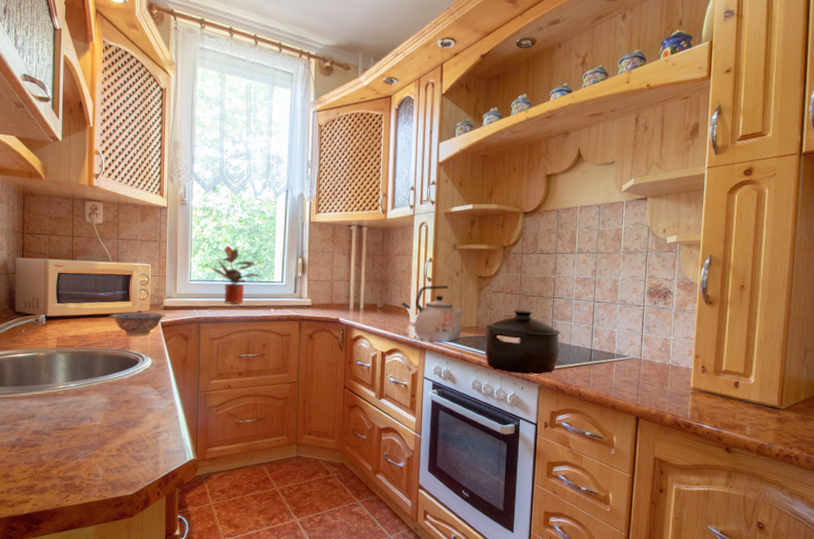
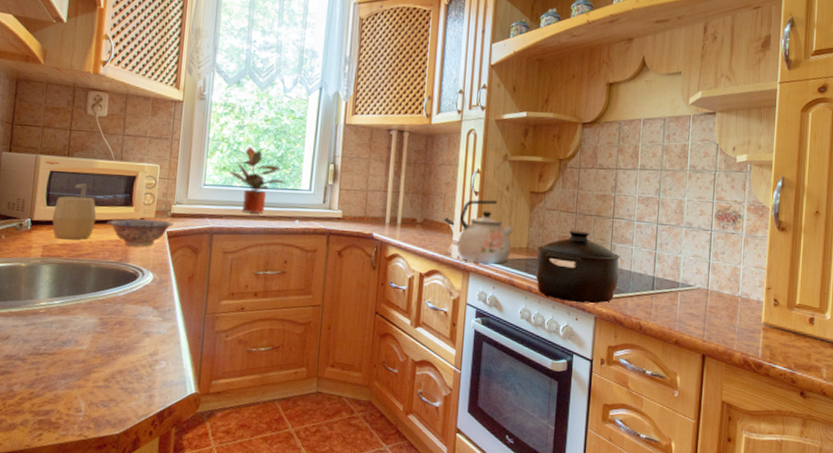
soap dispenser: none [63,283,100,332] -> present [52,183,97,240]

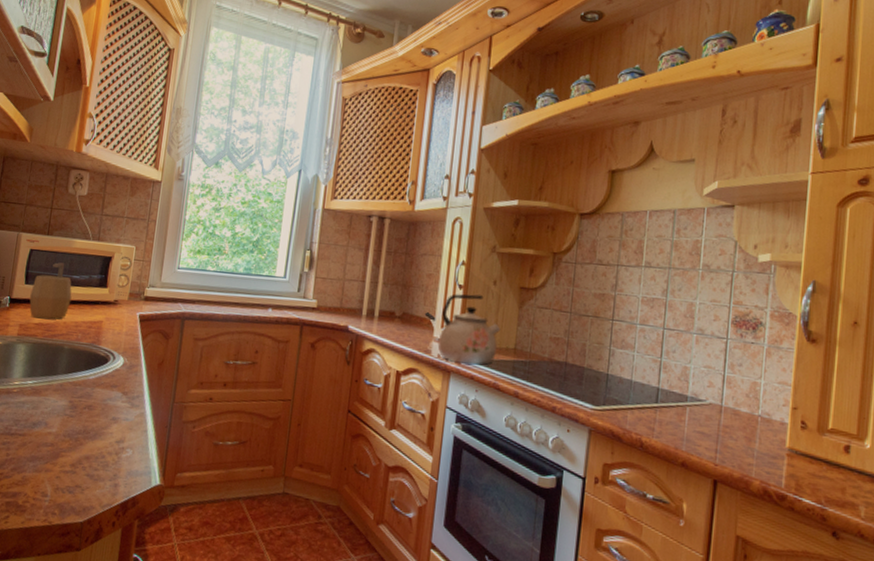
bowl: present [106,218,174,246] -> none [81,300,146,329]
potted plant: present [228,146,285,213] -> none [202,230,260,300]
saucepan: present [535,231,620,304] -> none [522,332,620,415]

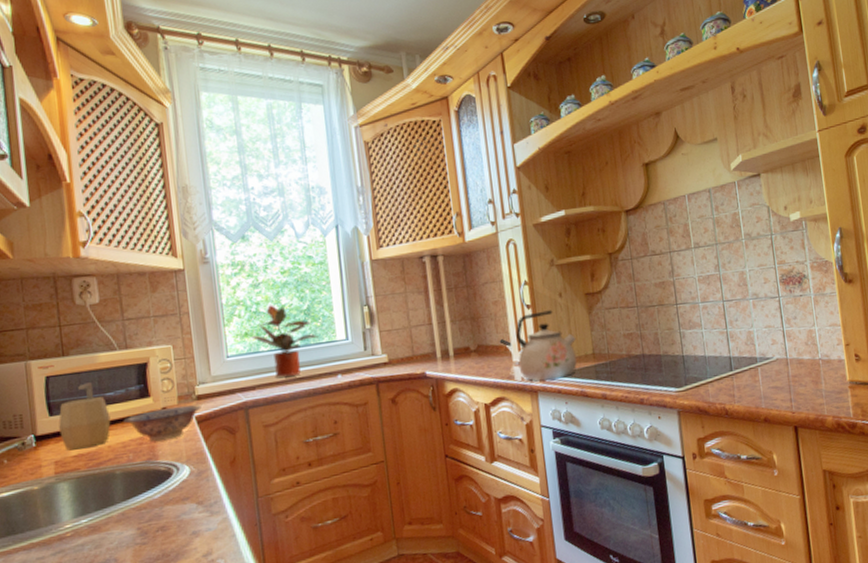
bowl: none [81,300,146,329] -> present [123,405,201,441]
potted plant: none [202,230,260,300] -> present [251,305,318,378]

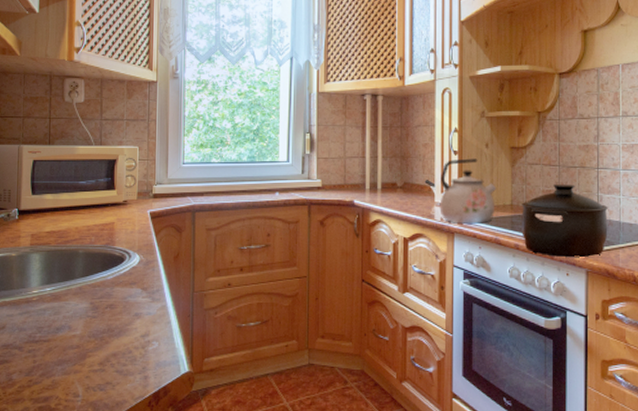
soap dispenser: present [58,382,111,451] -> none [38,170,81,227]
bowl: present [123,405,201,441] -> none [90,202,156,229]
potted plant: present [251,305,318,378] -> none [206,122,263,188]
saucepan: none [603,324,695,401] -> present [521,184,608,257]

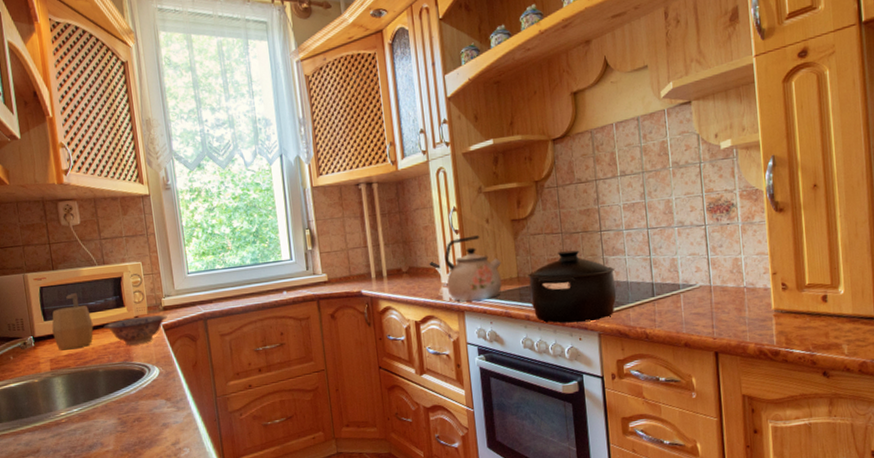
soap dispenser: none [38,170,81,227] -> present [52,293,94,351]
bowl: none [90,202,156,229] -> present [103,315,167,345]

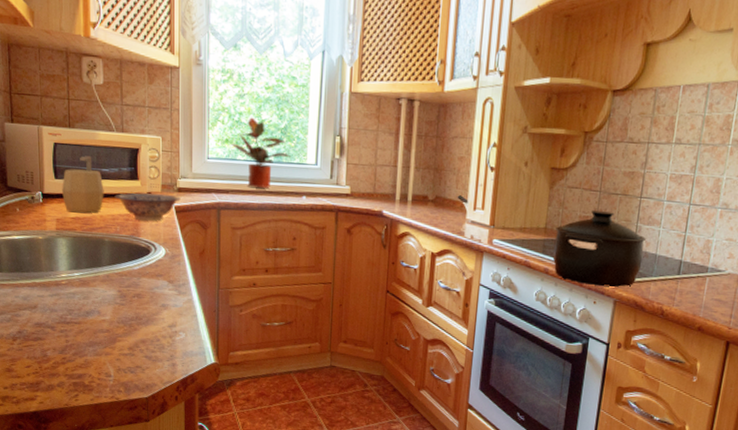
potted plant: none [208,227,266,293] -> present [231,117,290,188]
kettle: present [444,235,502,302] -> none [470,176,532,245]

